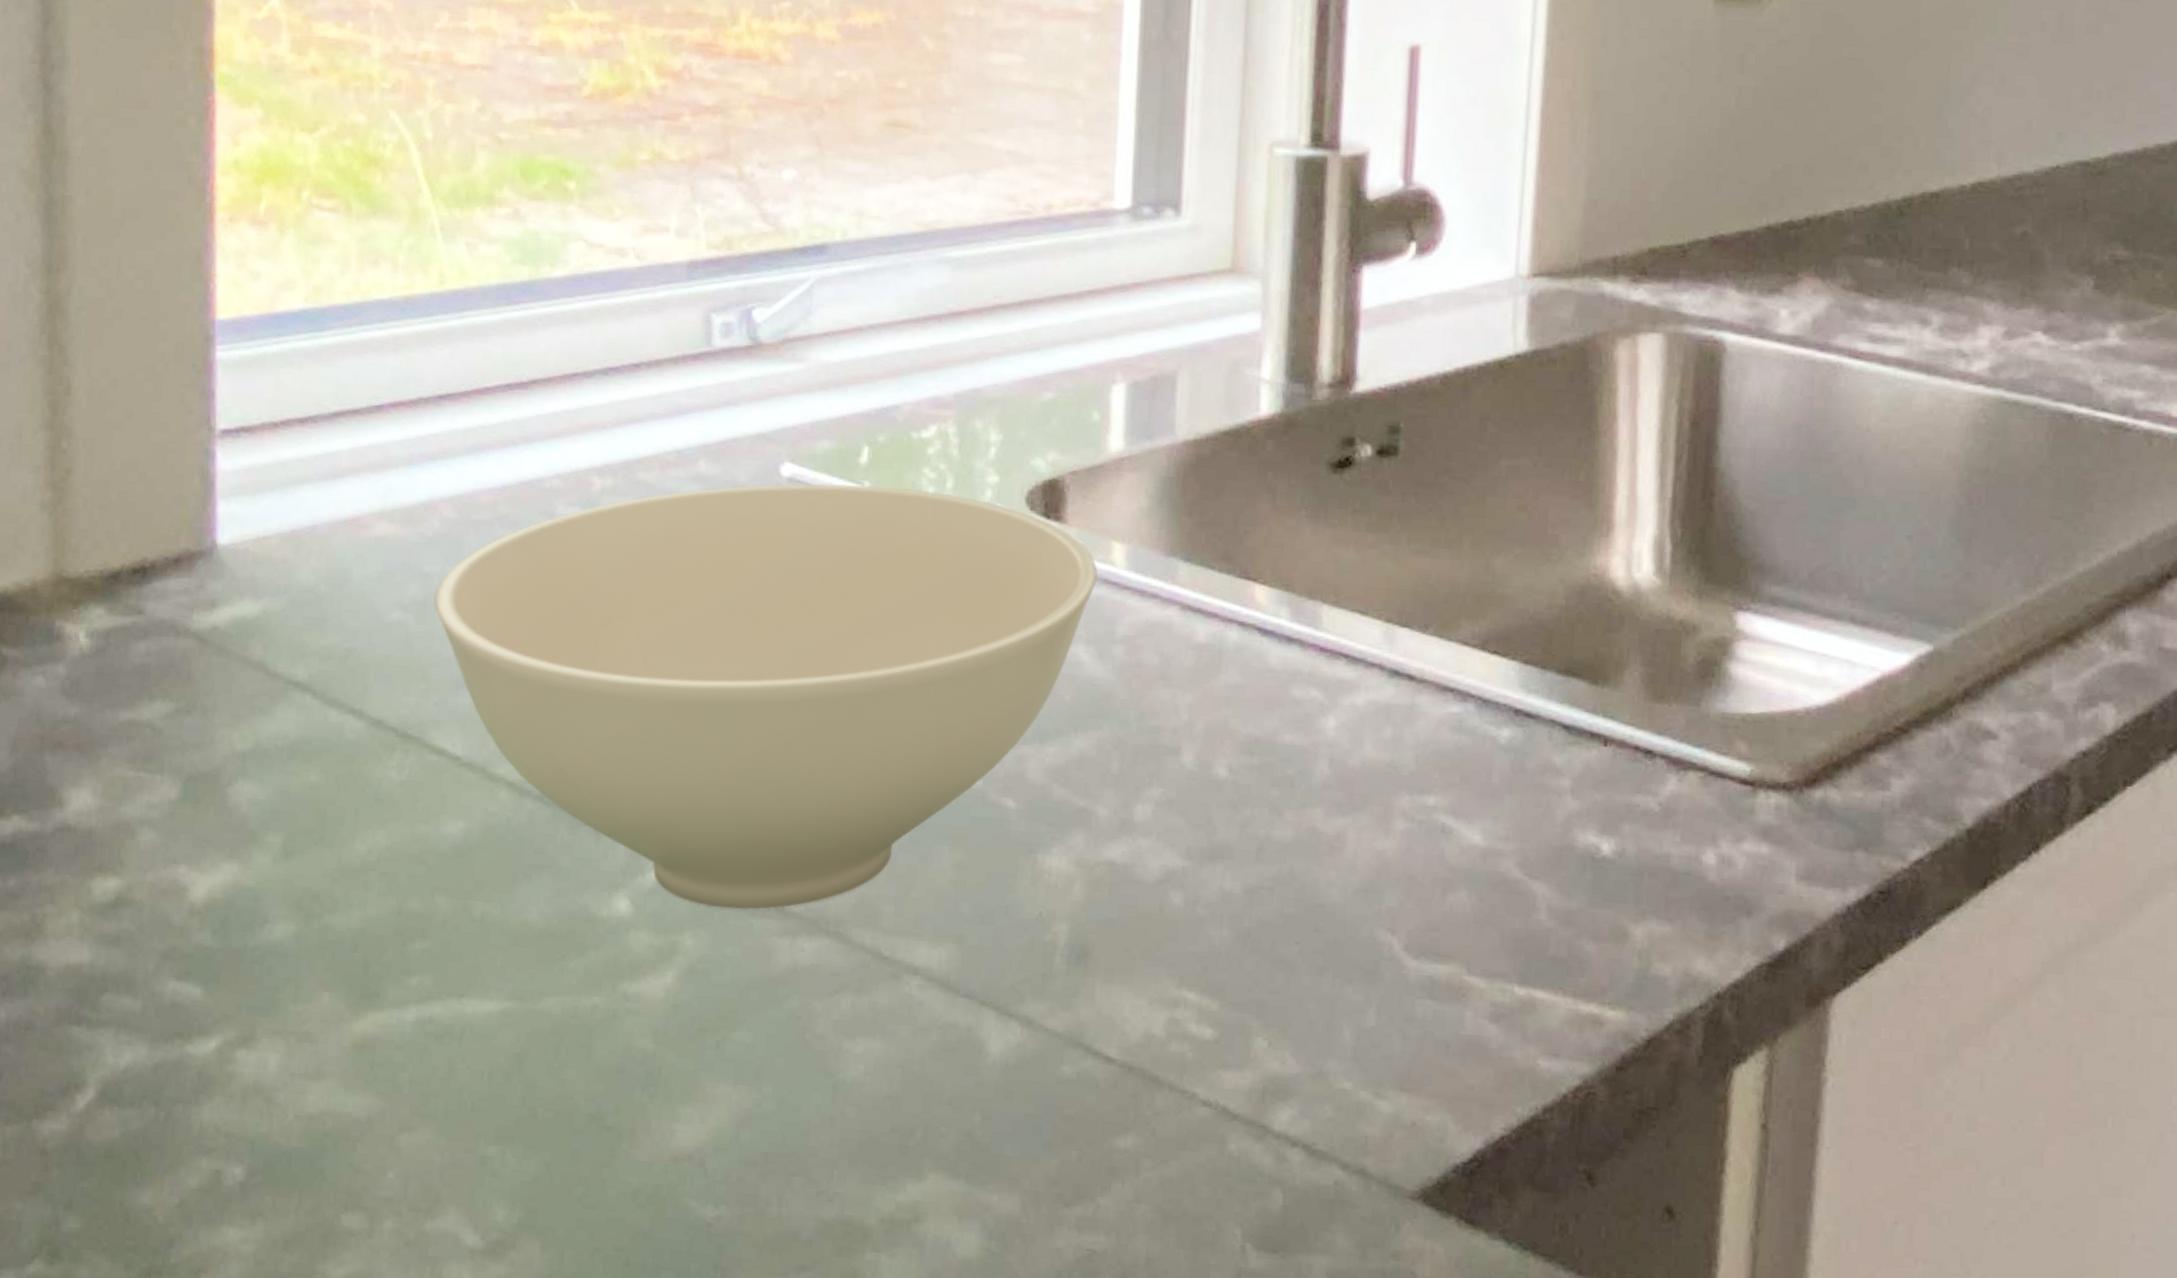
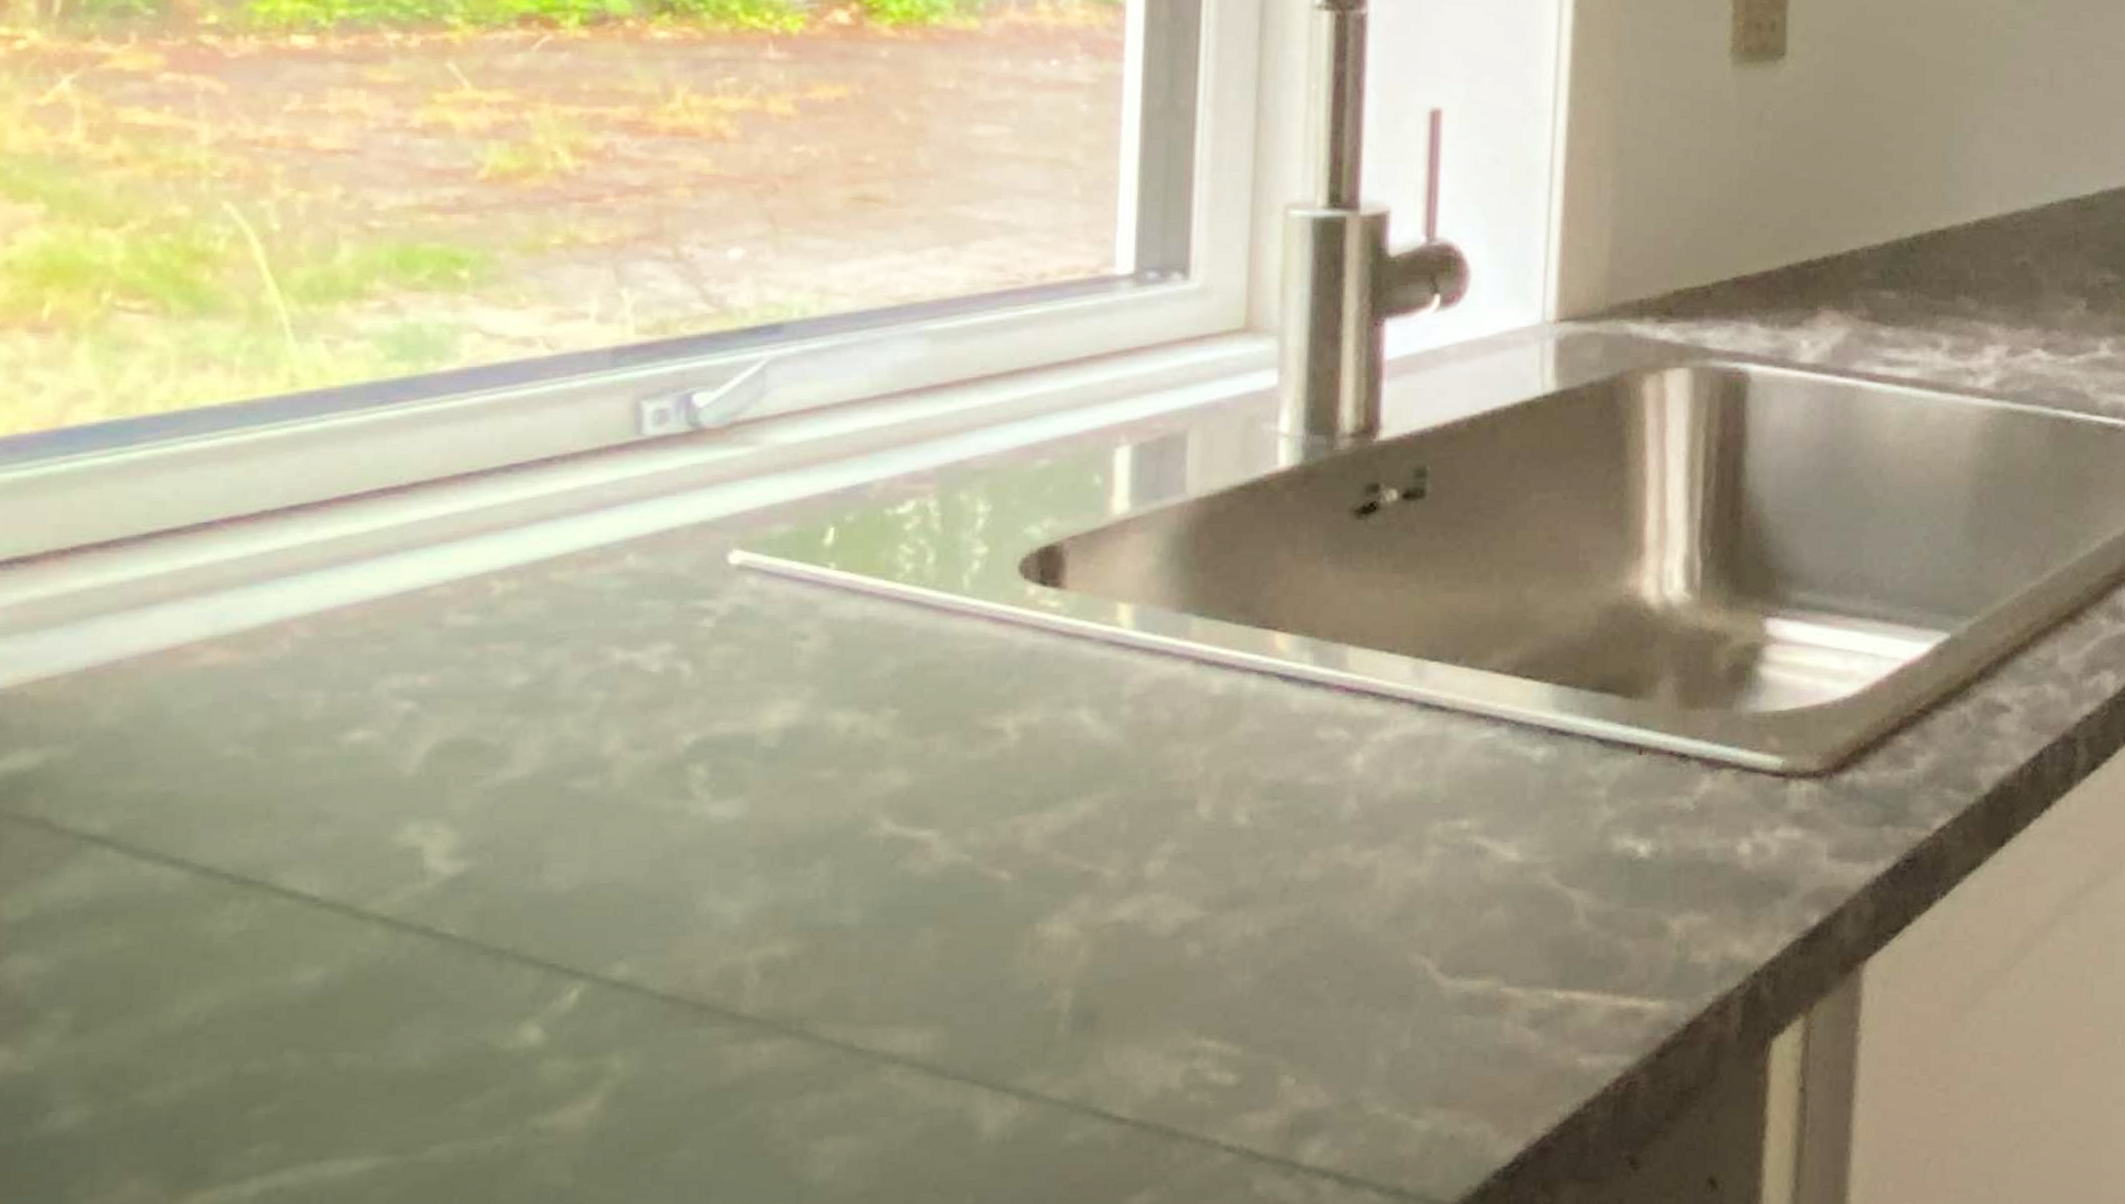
bowl: present [434,484,1098,911] -> none [283,566,1101,1023]

